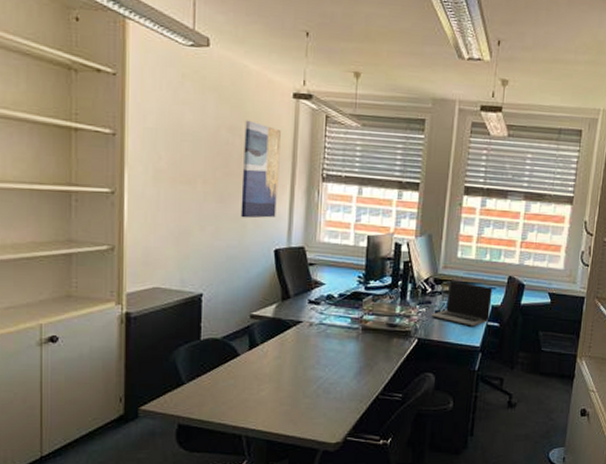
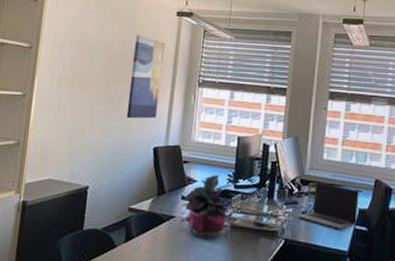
potted plant: none [312,276,361,343] -> present [184,174,230,240]

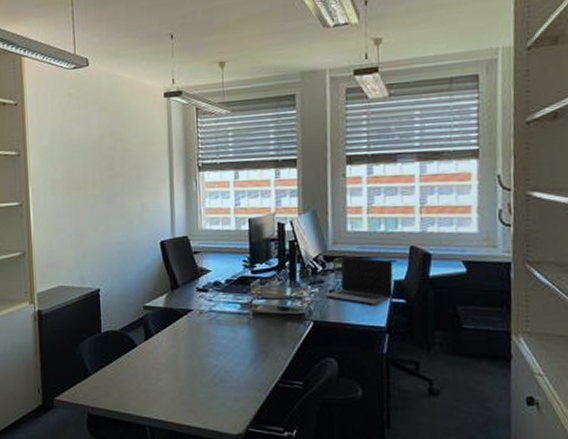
wall art: present [126,35,165,119] -> none [124,124,159,215]
potted plant: present [184,174,230,240] -> none [200,261,250,330]

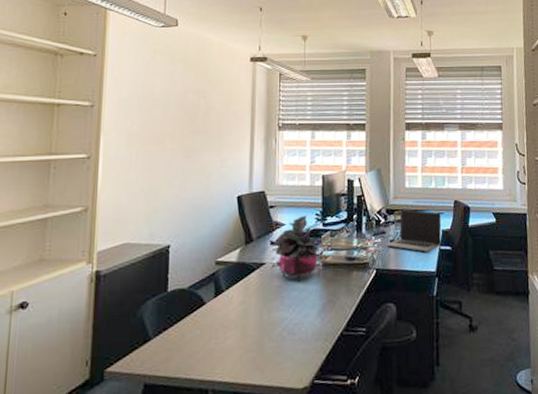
potted plant: none [200,261,250,330] -> present [274,215,320,282]

